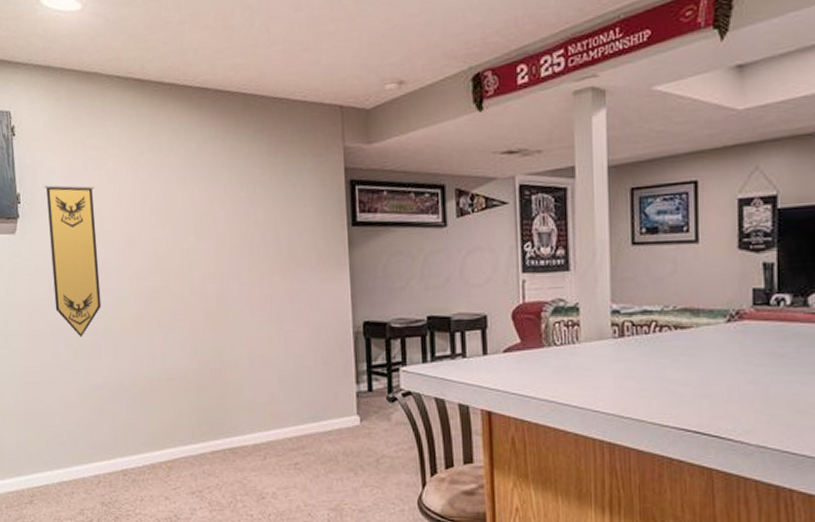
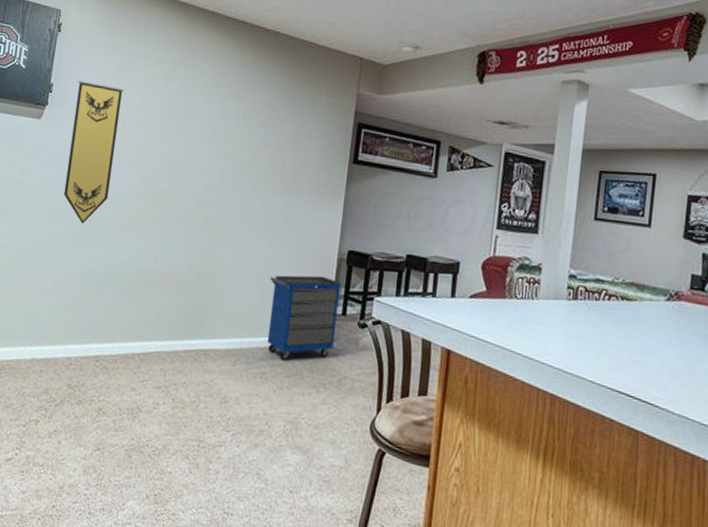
cabinet: none [286,353,365,448] -> present [267,275,341,361]

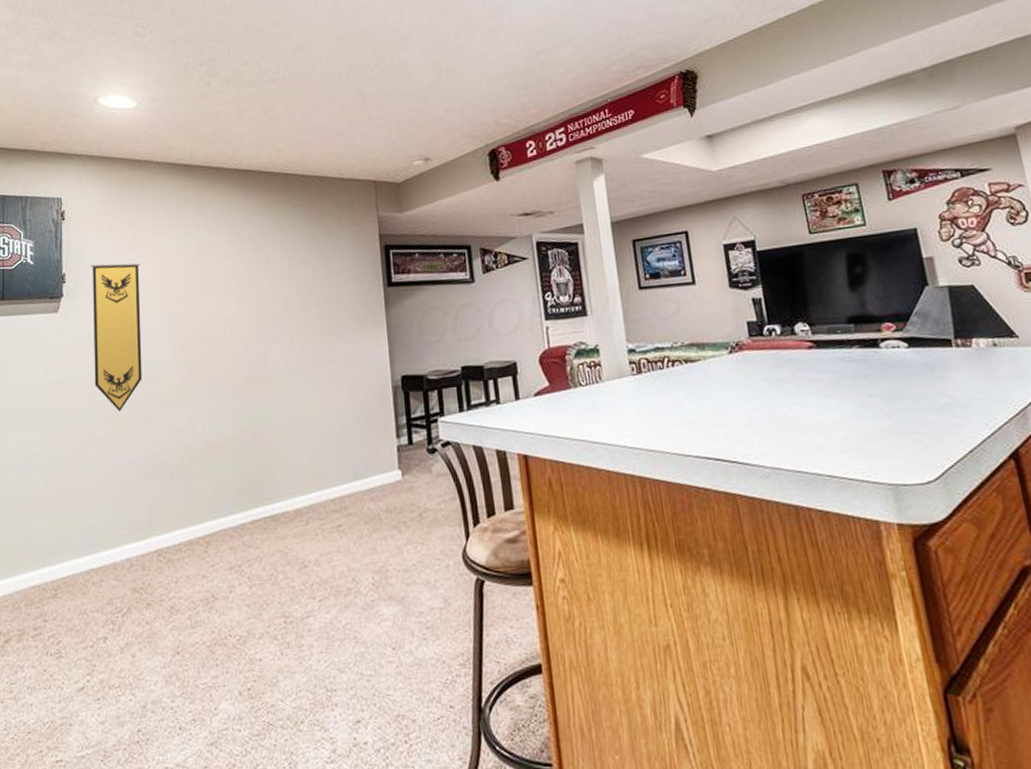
cabinet: present [267,275,341,361] -> none [327,408,407,508]

